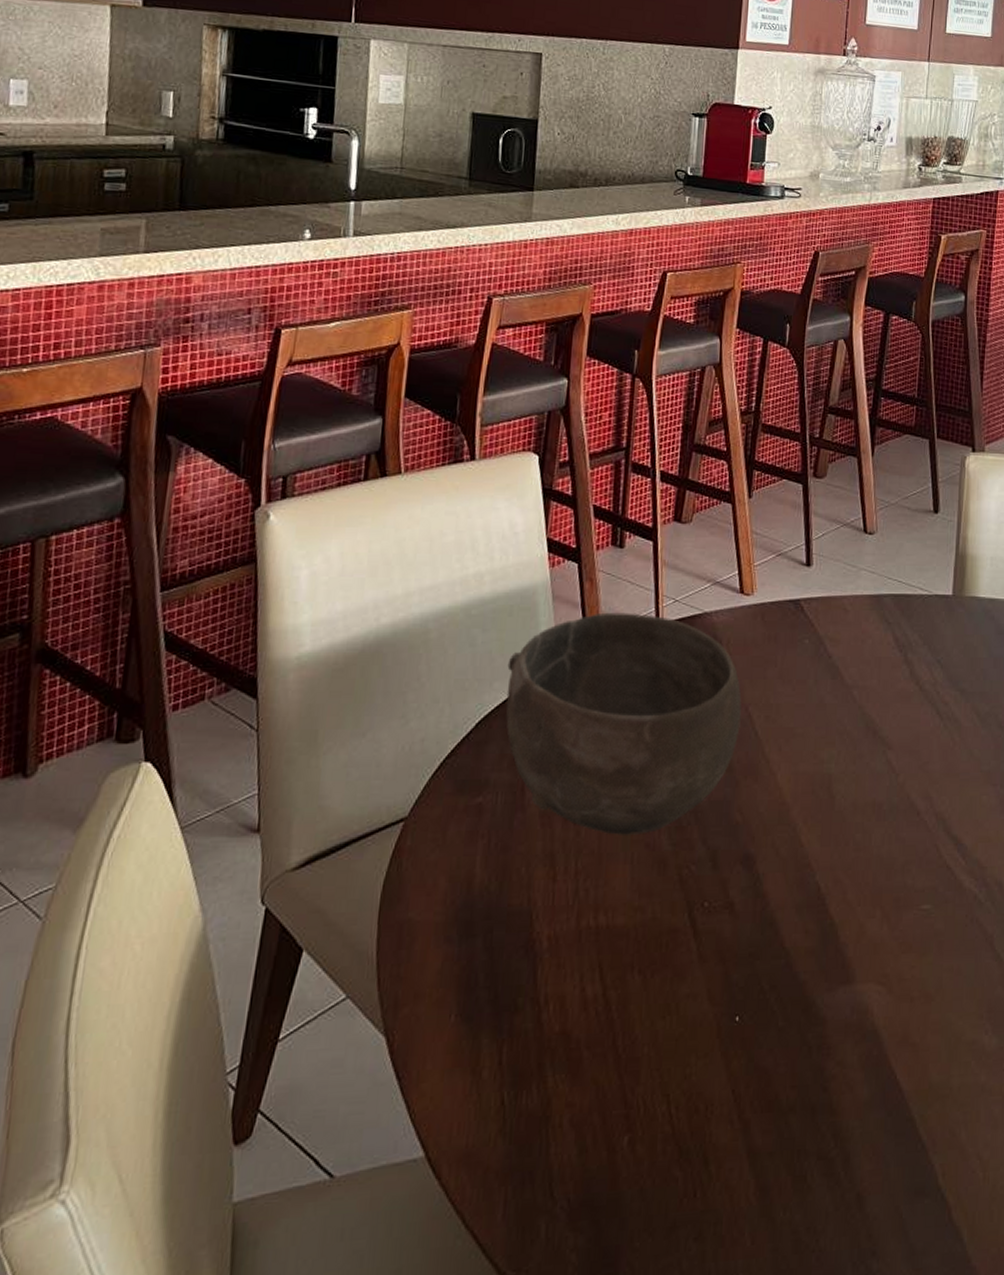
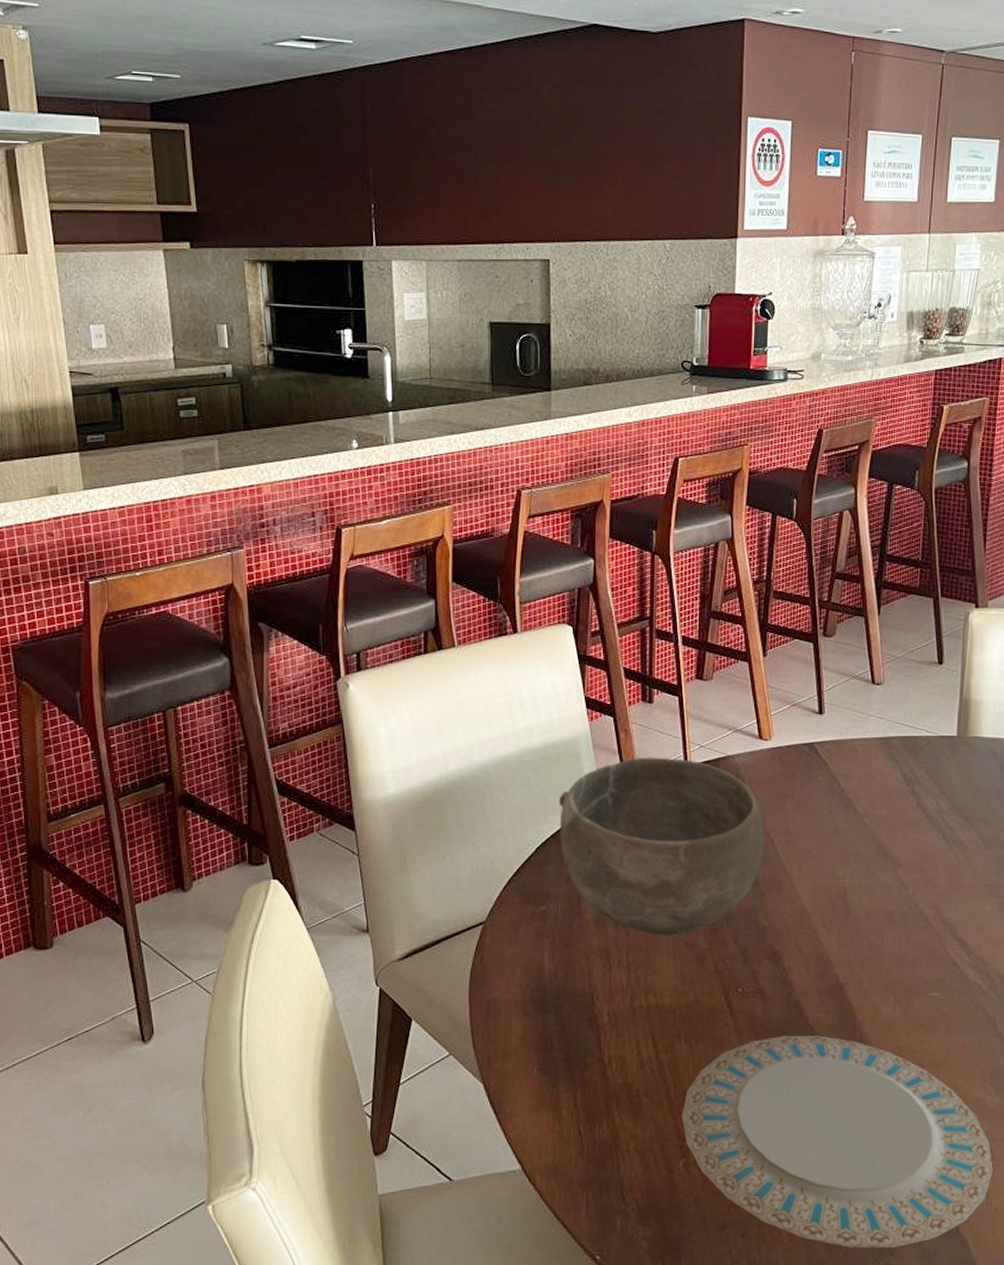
plate: none [629,962,991,1249] -> present [682,1035,993,1248]

